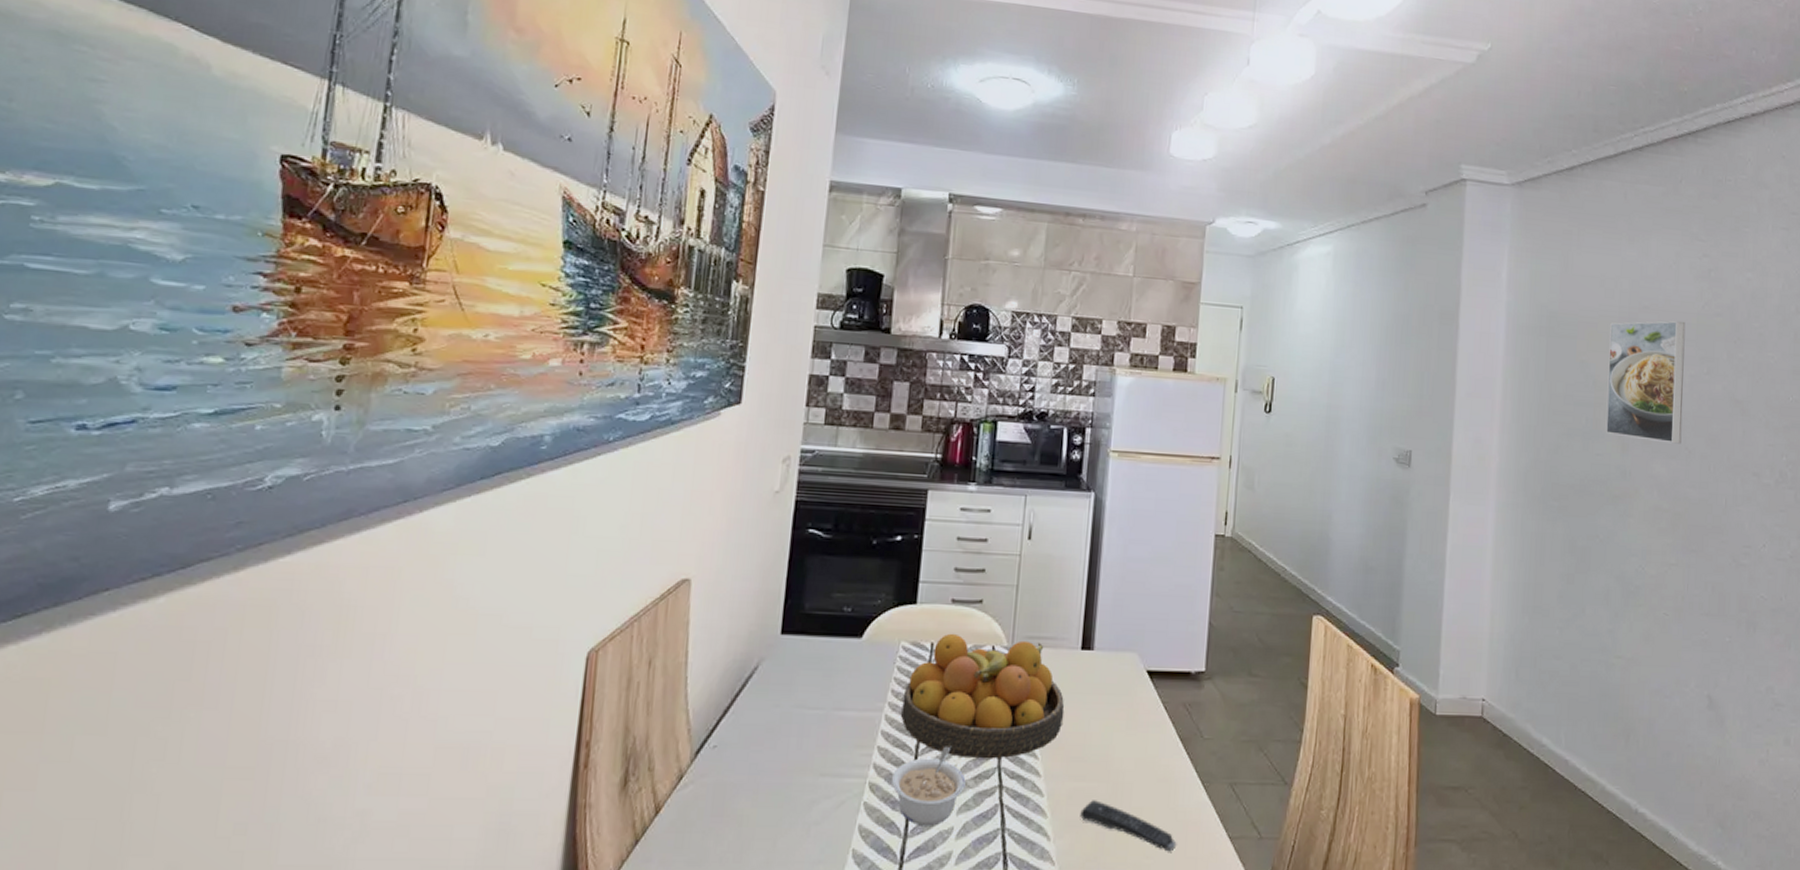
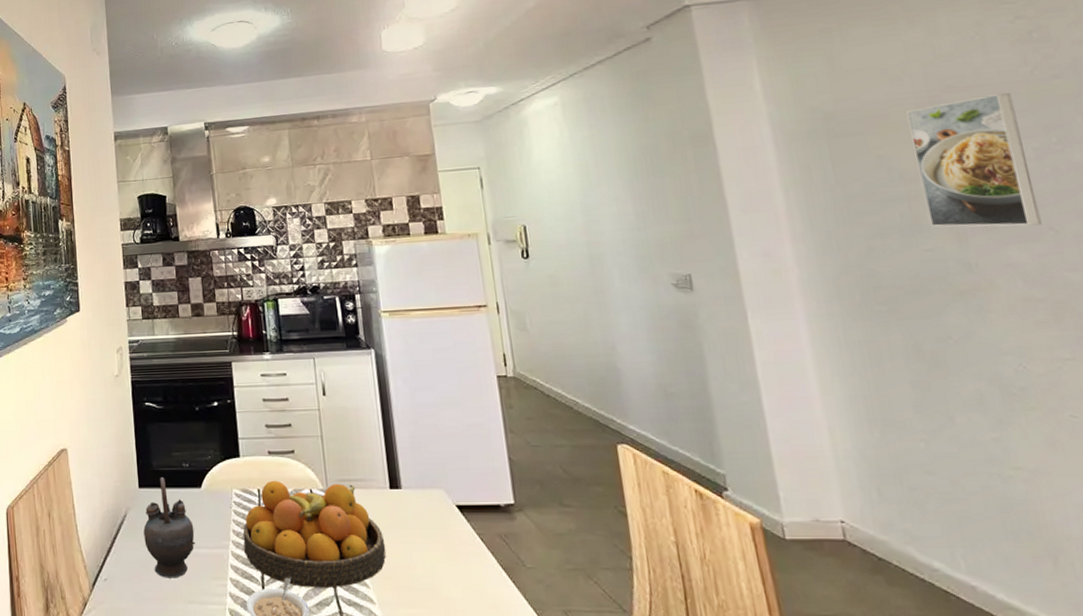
teapot: none [776,623,844,746] -> present [143,478,195,578]

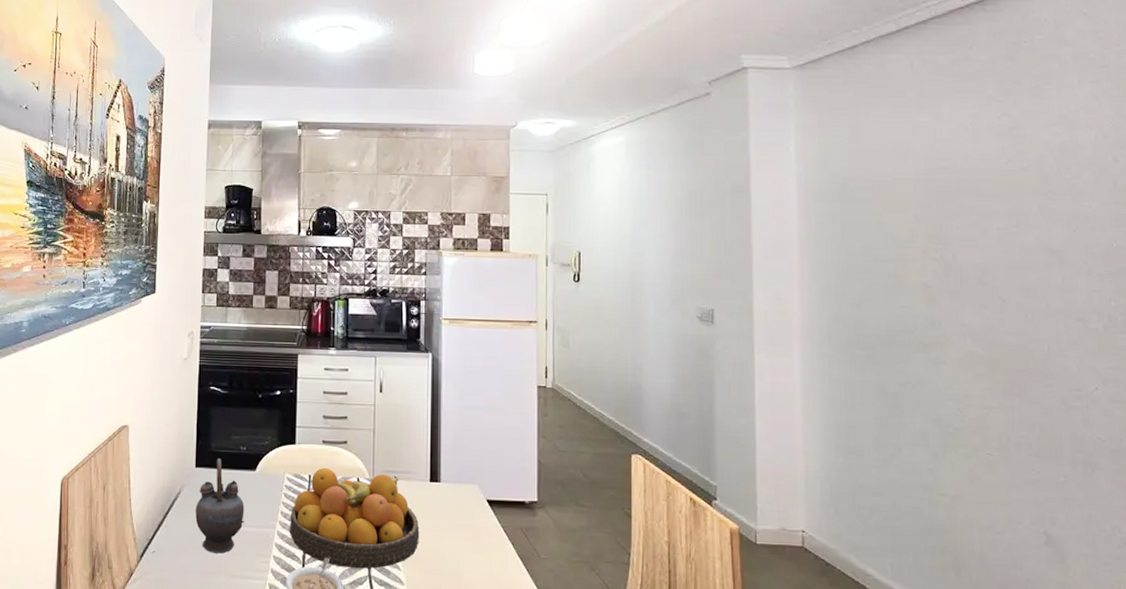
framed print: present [906,92,1042,227] -> none [906,178,993,294]

